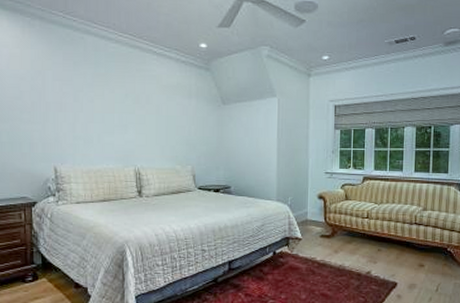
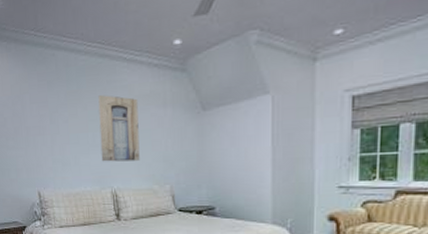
wall art: none [126,81,165,143] -> present [98,95,140,162]

